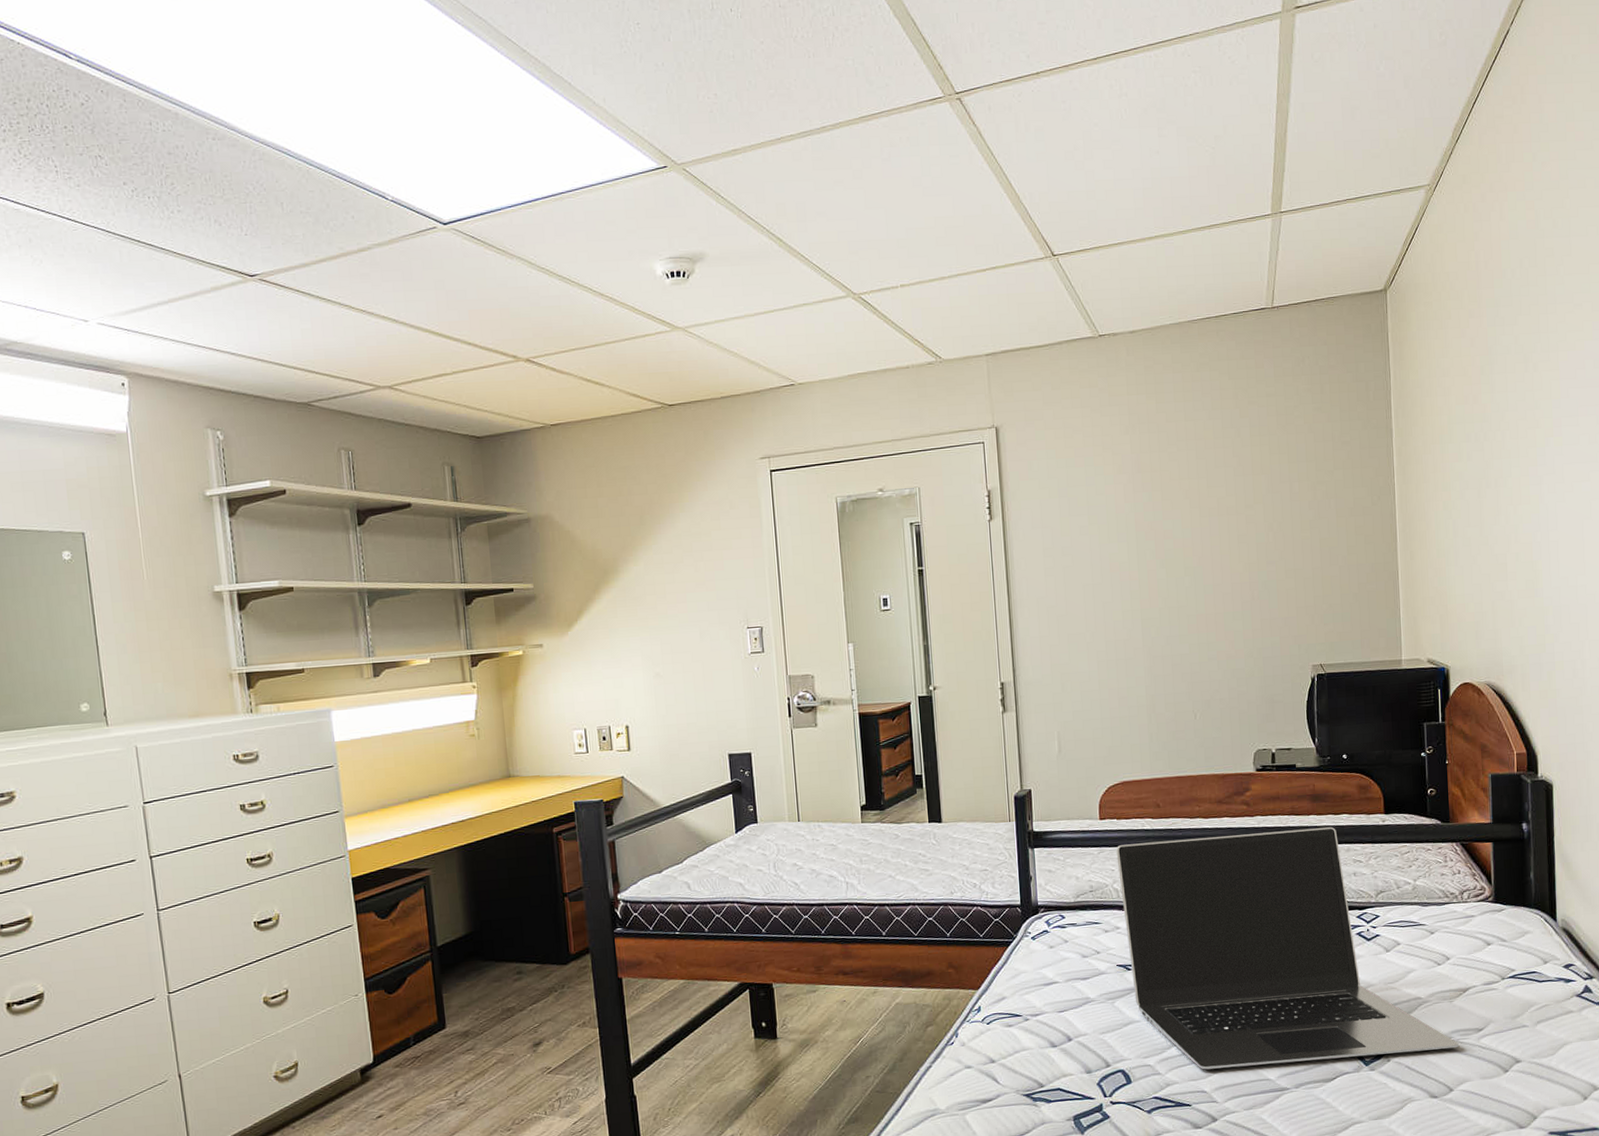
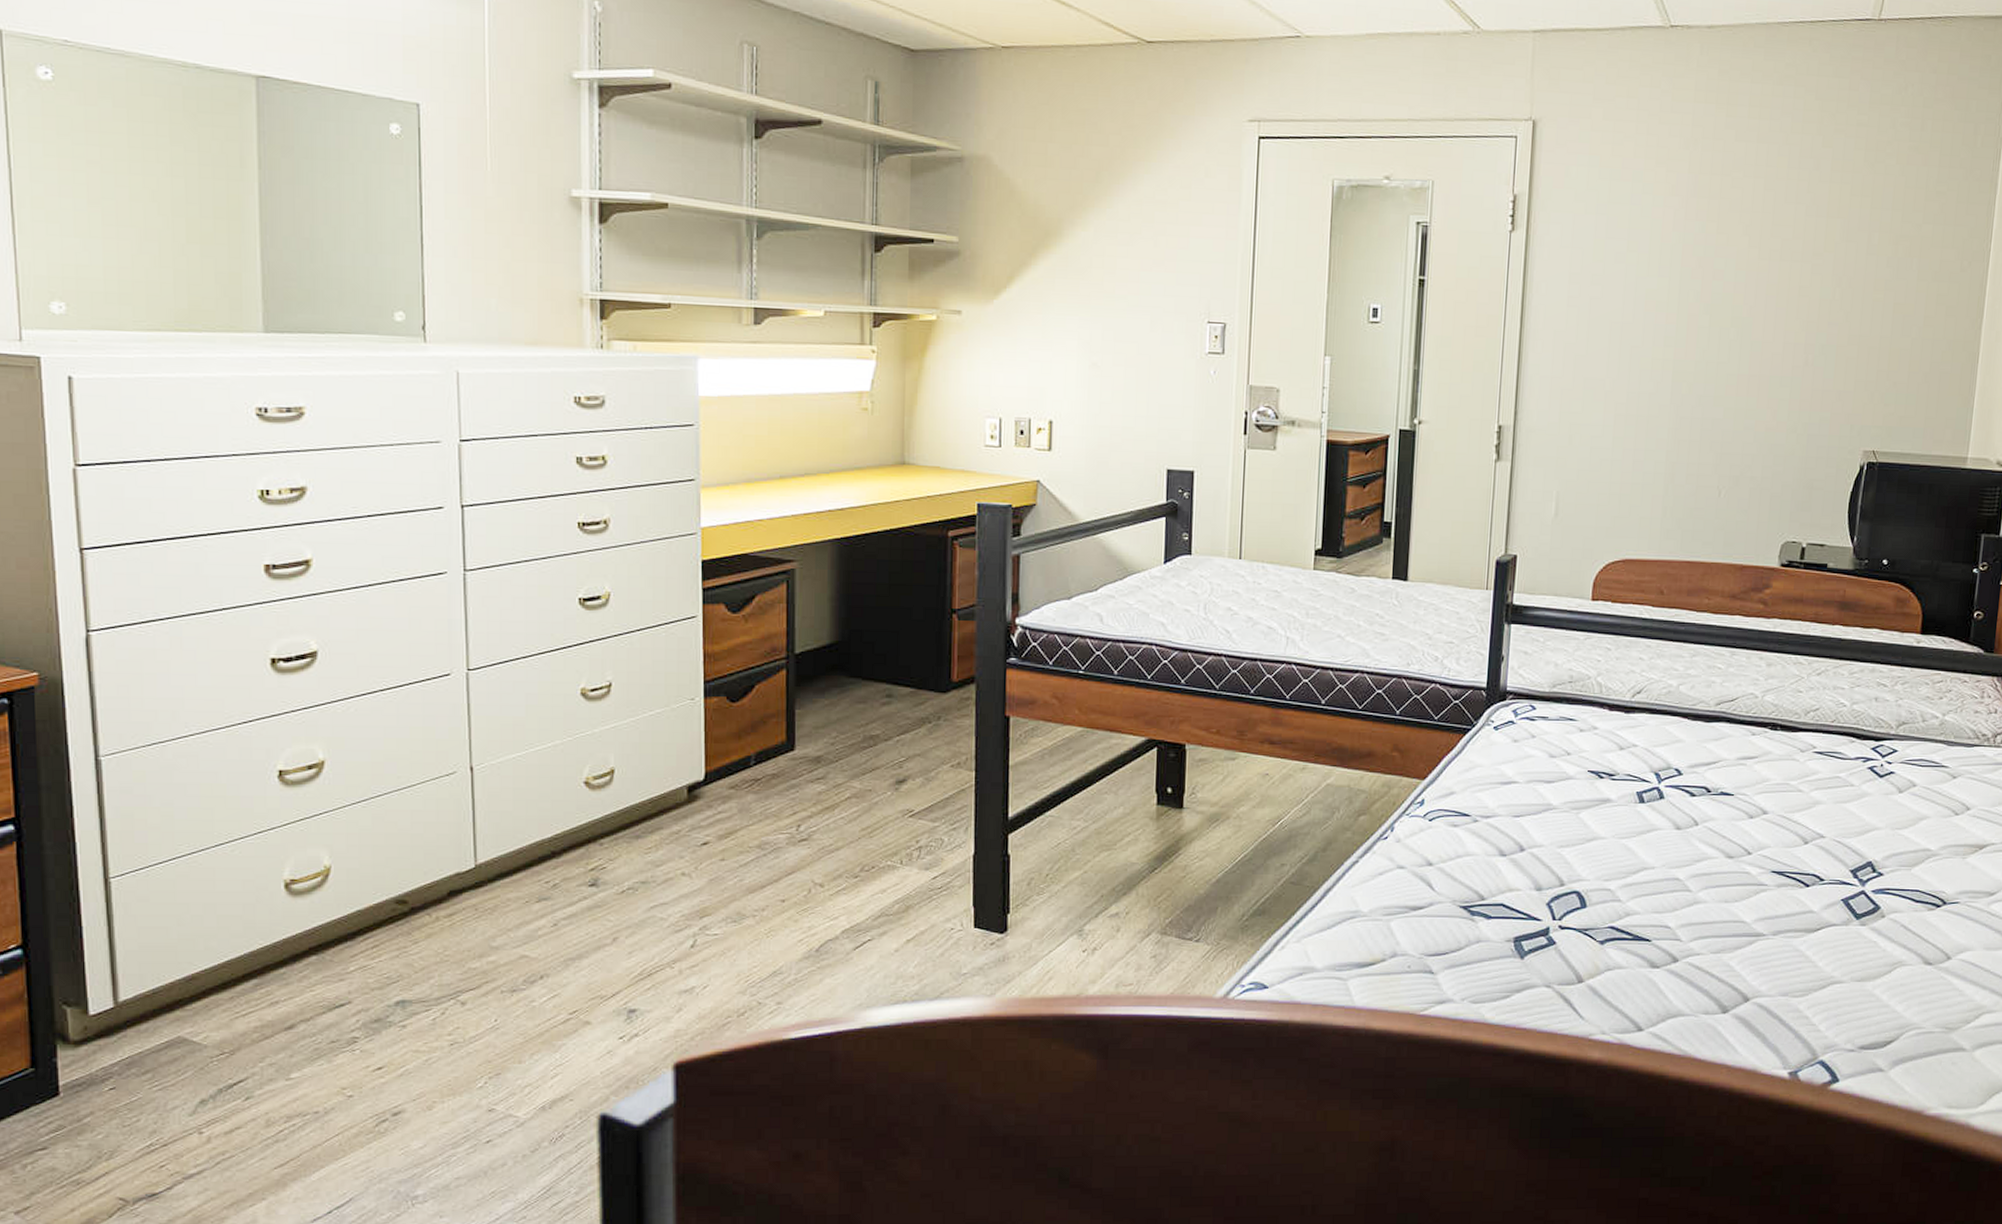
laptop: present [1116,826,1460,1070] -> none [1603,633,1966,911]

